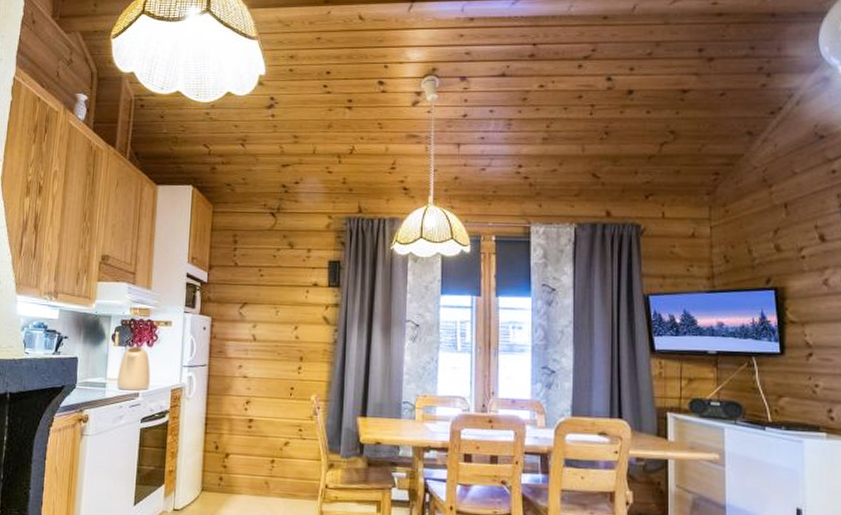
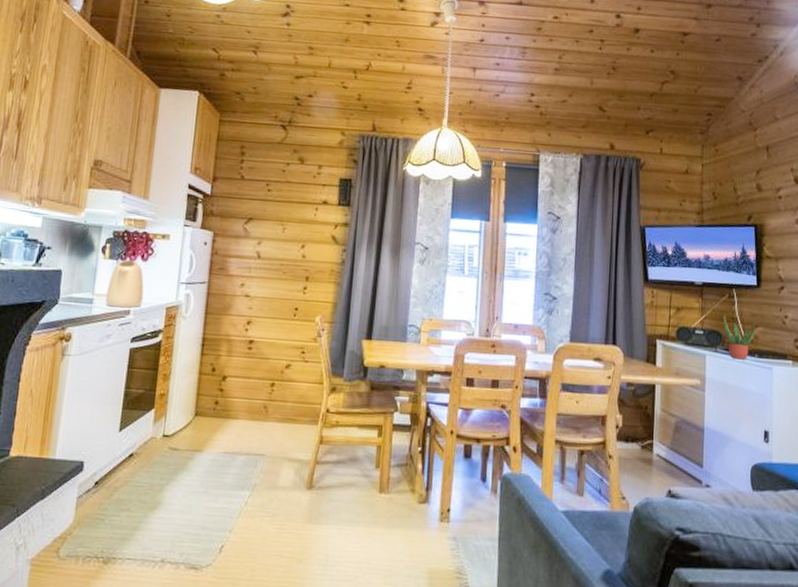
potted plant: none [743,384,780,433] -> present [723,314,755,360]

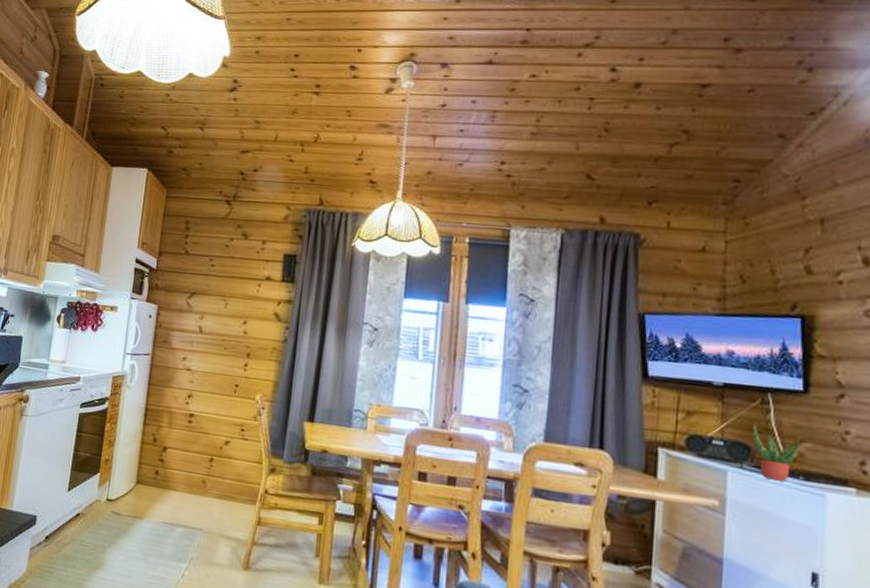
kettle: present [105,260,144,309] -> none [59,329,93,376]

